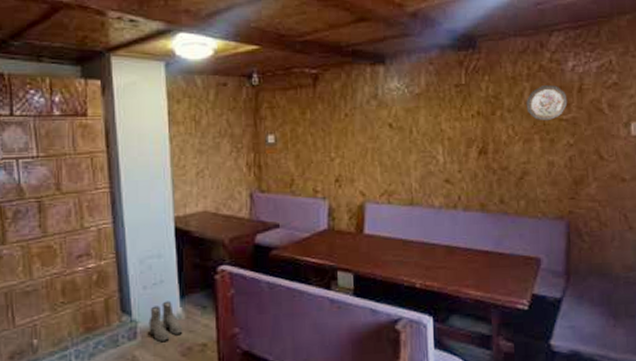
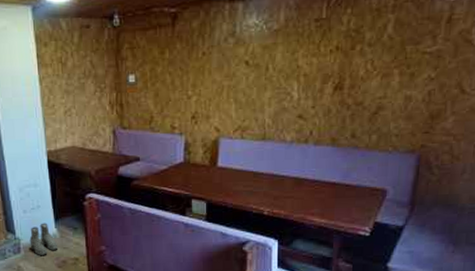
decorative plate: present [526,85,568,121] -> none [388,16,434,55]

